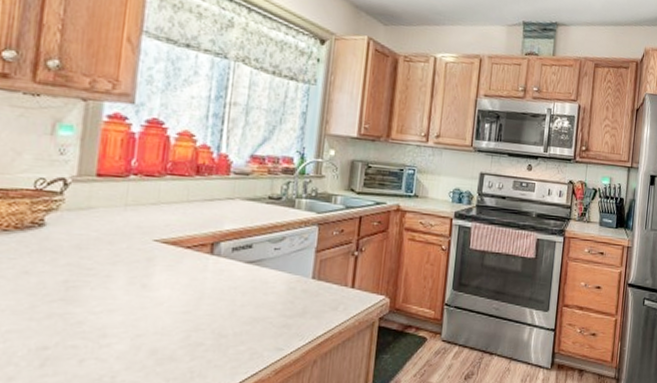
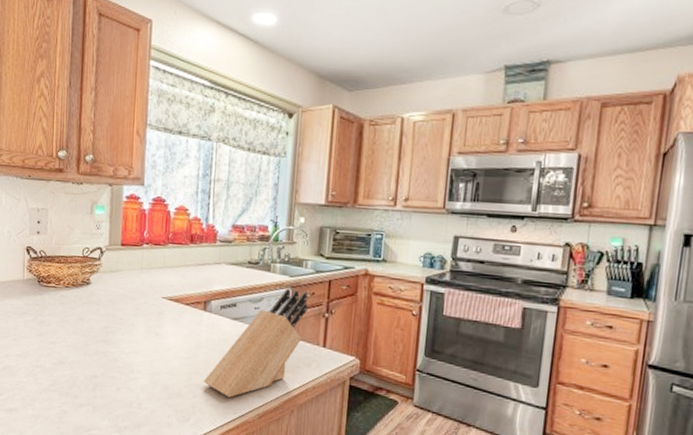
knife block: none [206,226,337,355] -> present [204,288,308,398]

